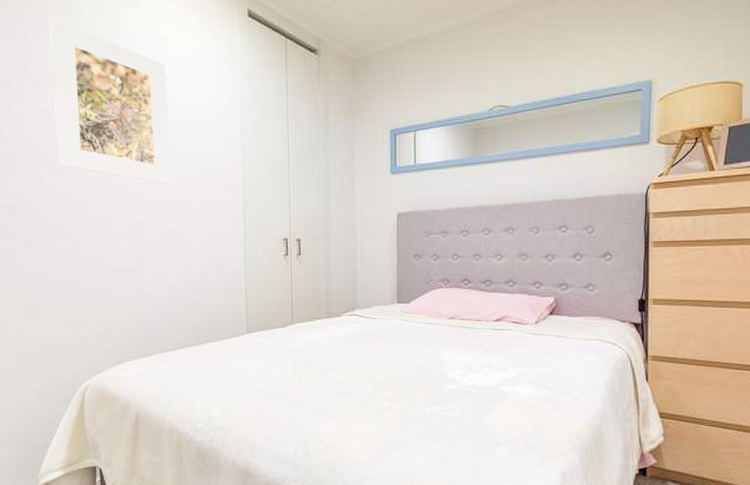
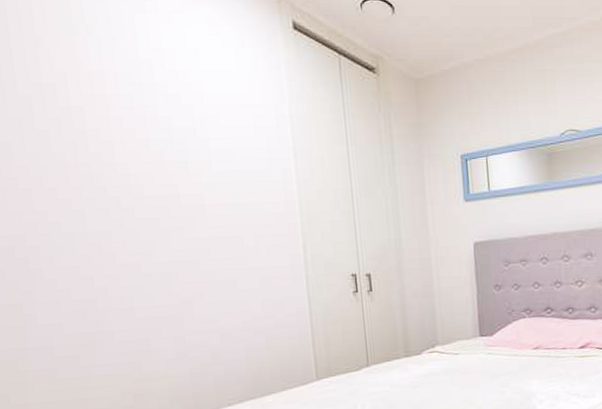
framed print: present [49,18,172,184] -> none [41,22,215,218]

